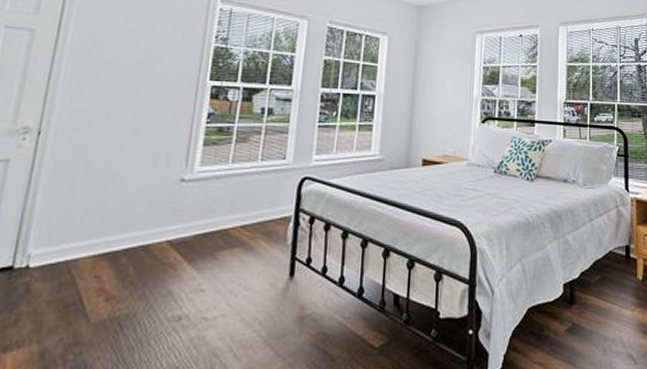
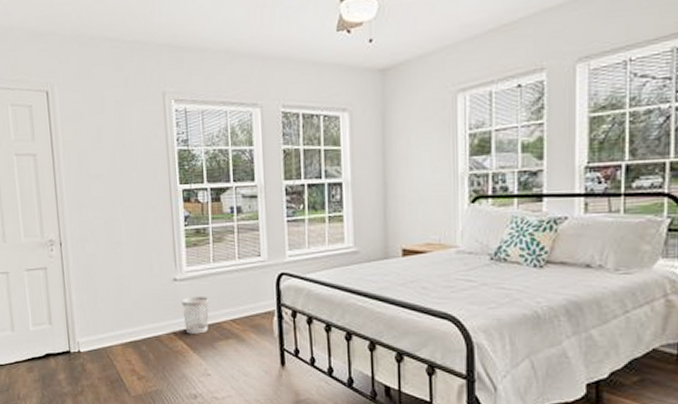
wastebasket: none [183,200,220,242] -> present [182,297,209,334]

